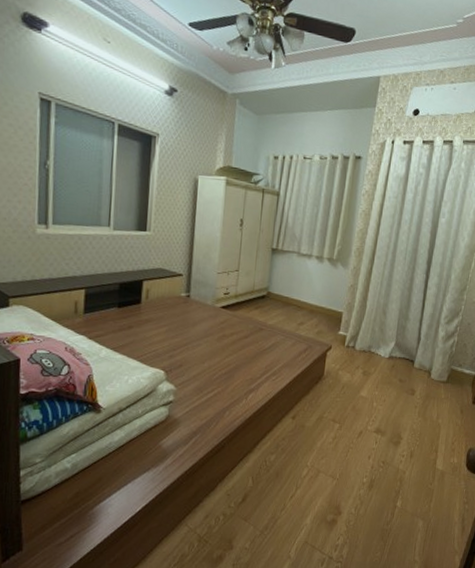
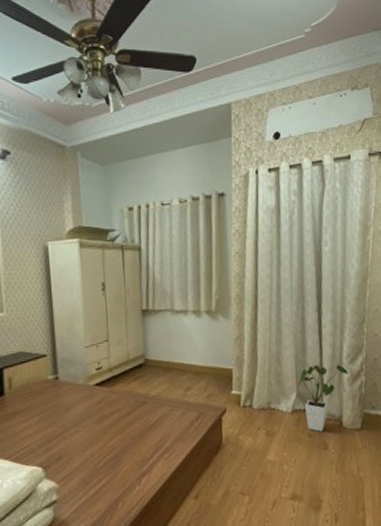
house plant: none [397,320,445,379] -> present [298,364,349,432]

